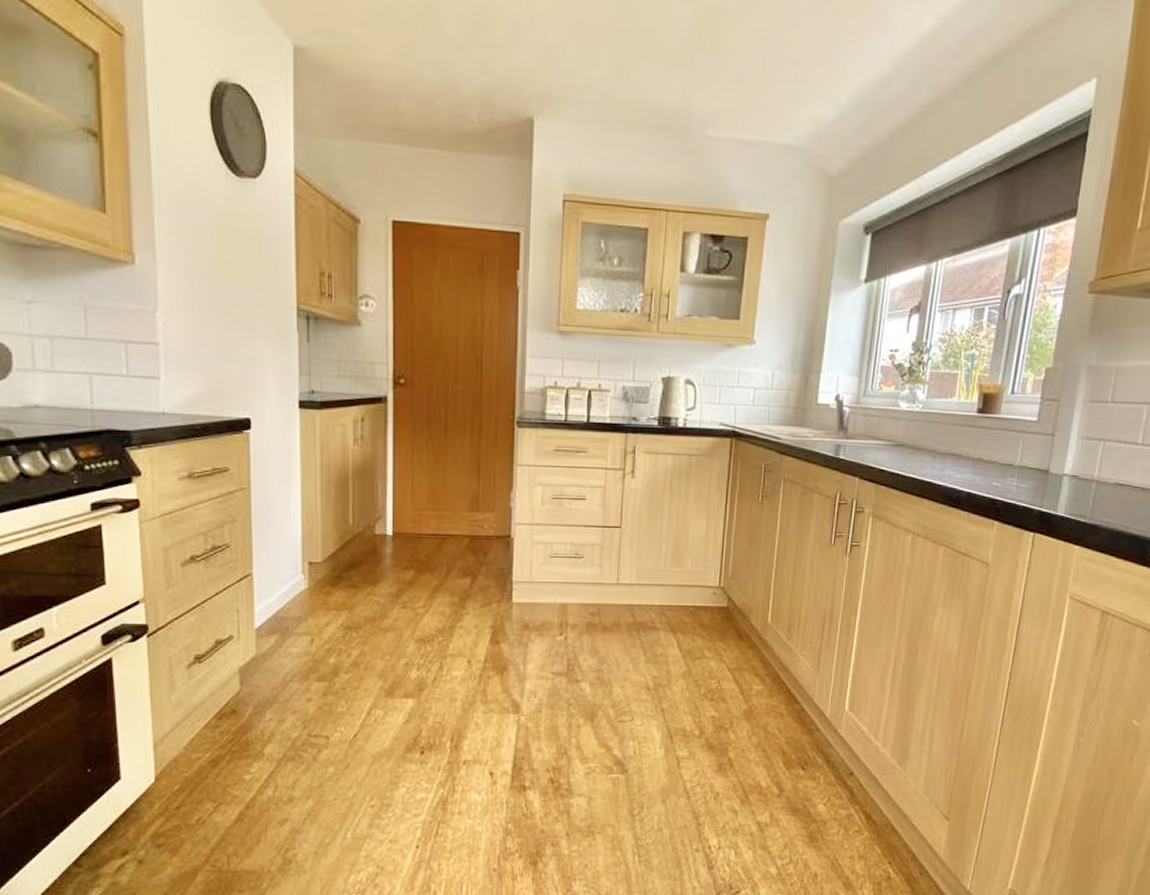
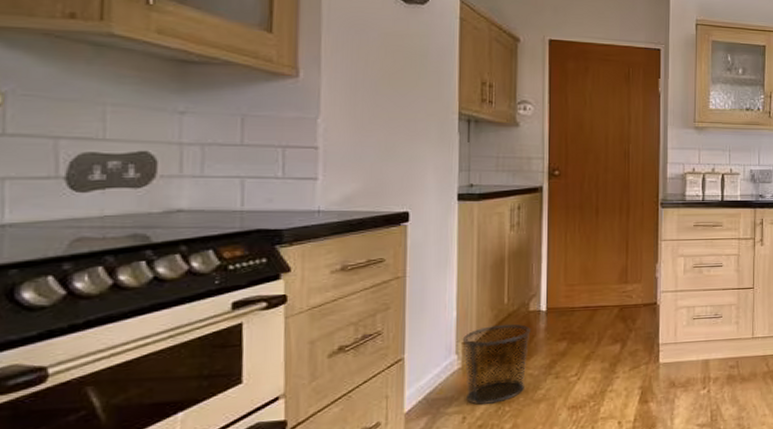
waste bin: none [308,546,377,629] -> present [462,324,531,405]

